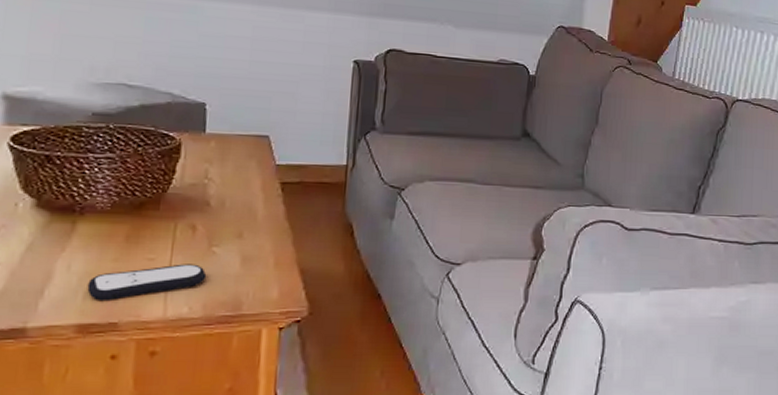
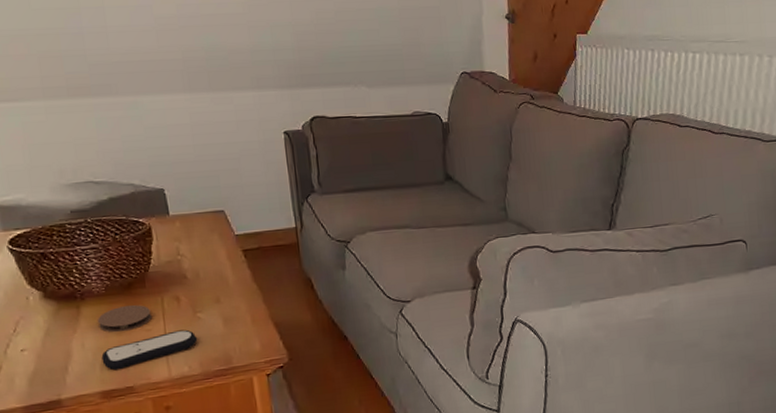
coaster: none [93,228,159,258] -> present [98,305,152,333]

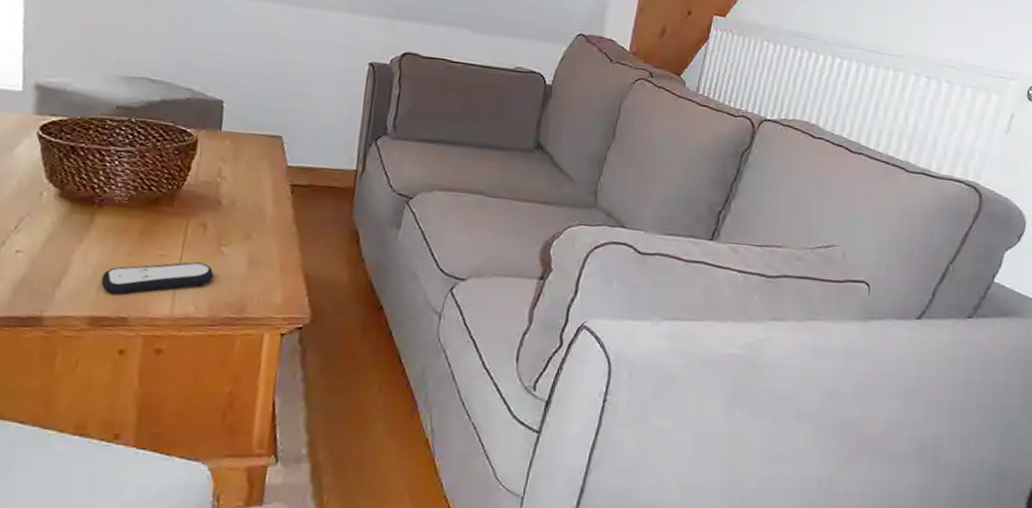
coaster: present [98,305,152,333] -> none [109,222,171,253]

